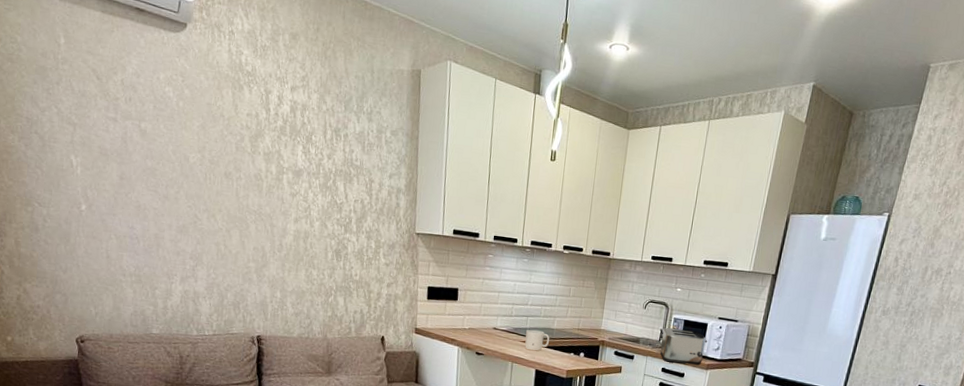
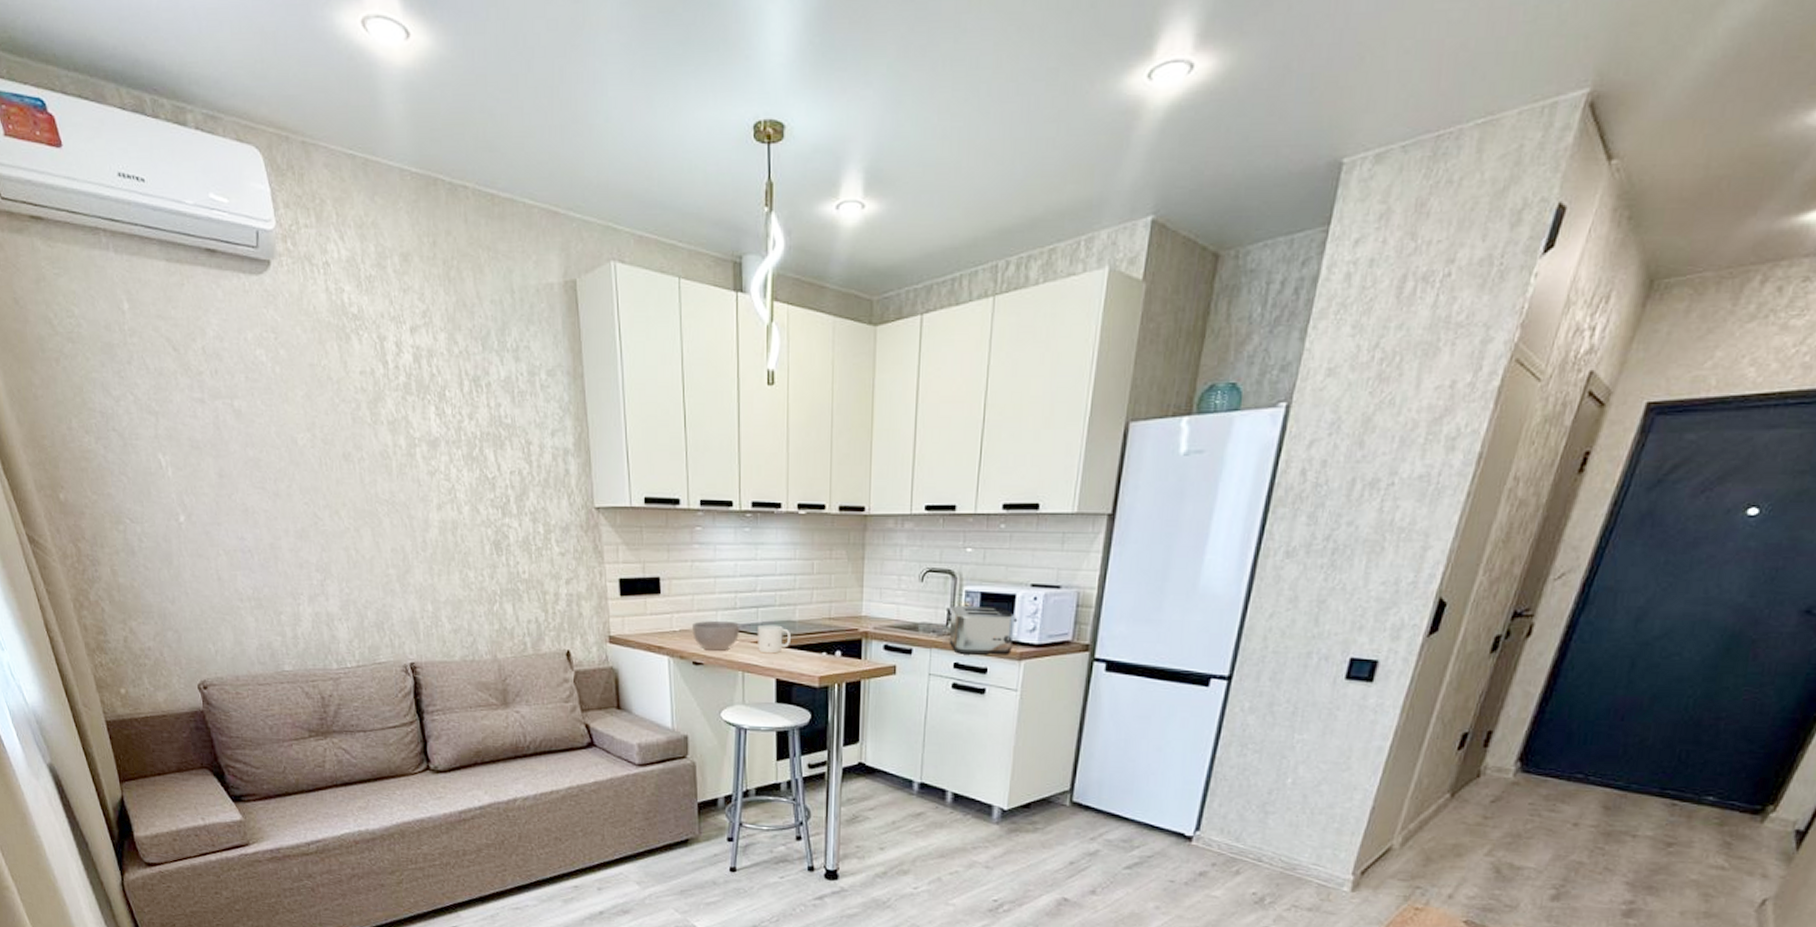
bowl: none [478,323,514,347] -> present [691,620,741,652]

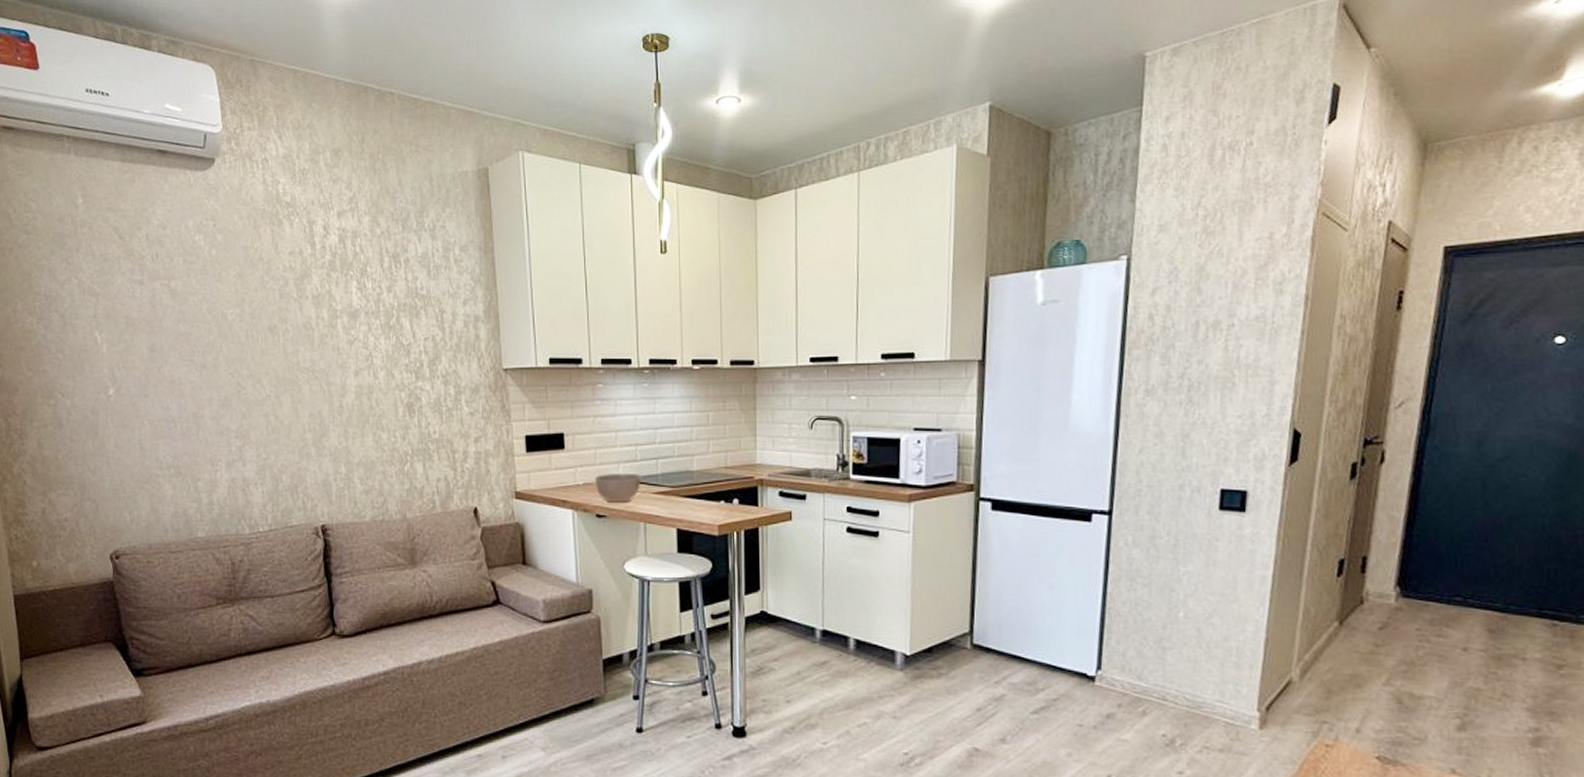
mug: present [757,624,792,654] -> none [657,475,691,504]
toaster: present [949,605,1018,656] -> none [840,450,904,498]

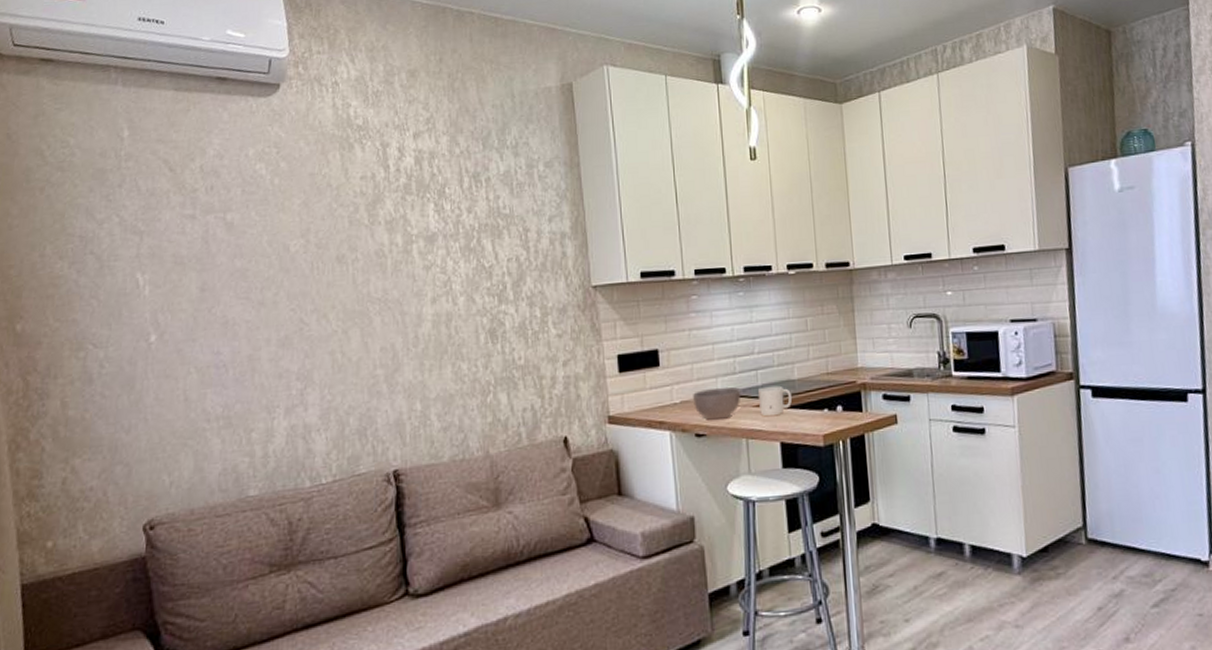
mug: none [657,475,691,504] -> present [757,385,793,417]

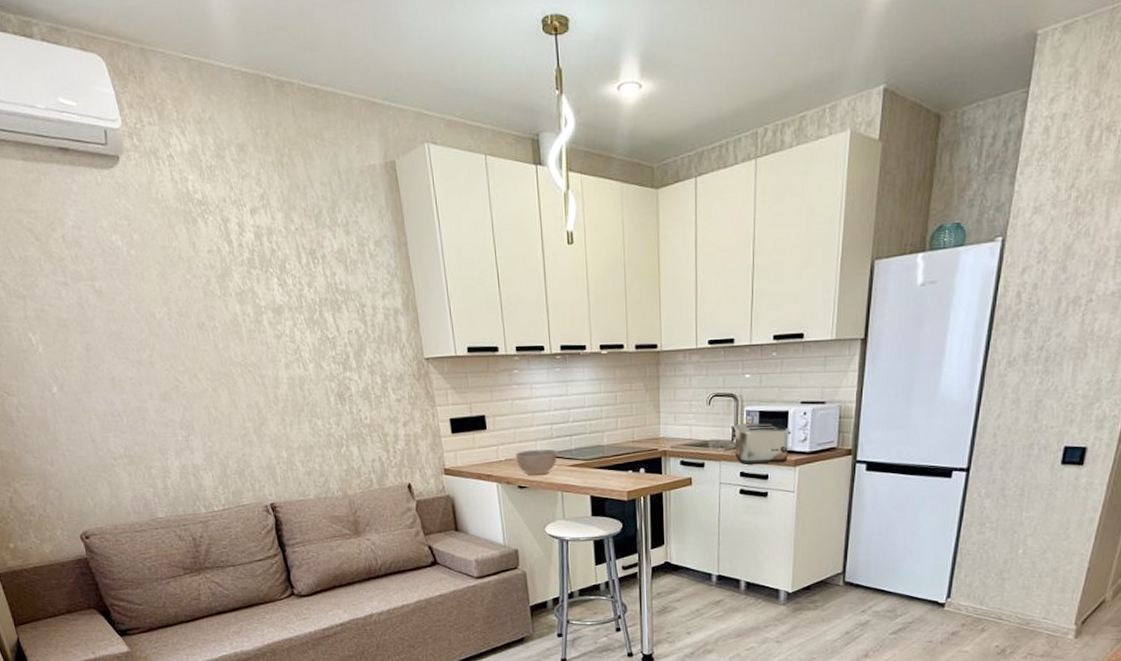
mug: present [757,385,793,417] -> none [571,450,602,475]
toaster: none [941,344,1004,396] -> present [734,421,791,464]

